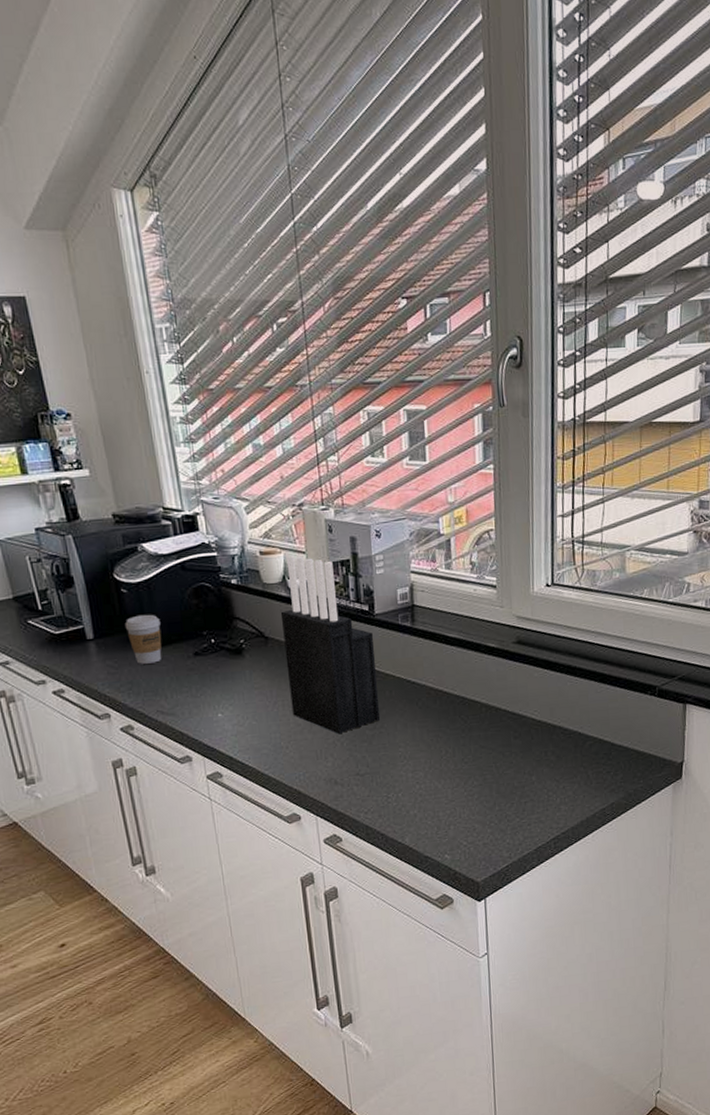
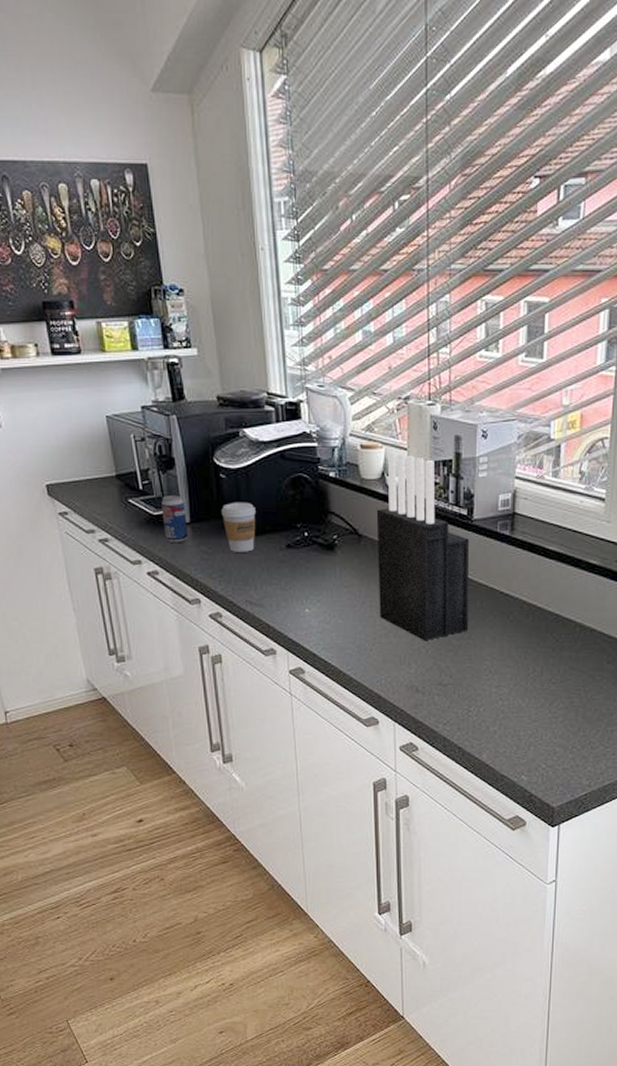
beverage can: none [62,612,94,661] -> present [161,494,189,544]

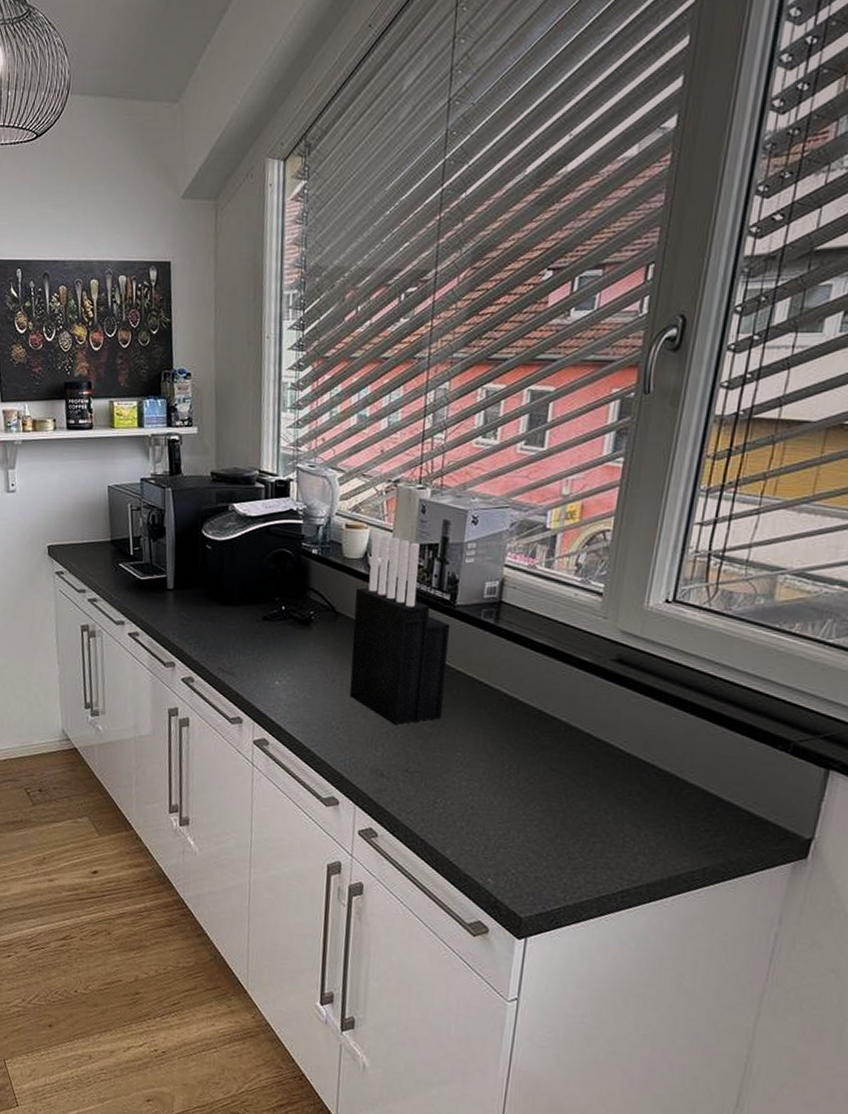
beverage can: present [161,494,189,544] -> none [148,561,171,608]
coffee cup: present [221,502,256,552] -> none [203,572,237,621]

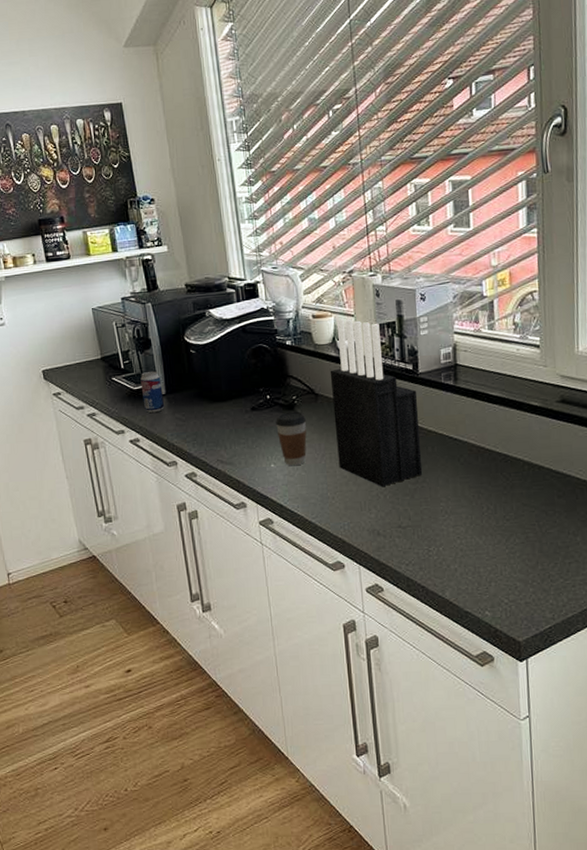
beverage can: none [148,561,171,608] -> present [140,370,165,414]
coffee cup: none [287,627,322,688] -> present [276,411,307,466]

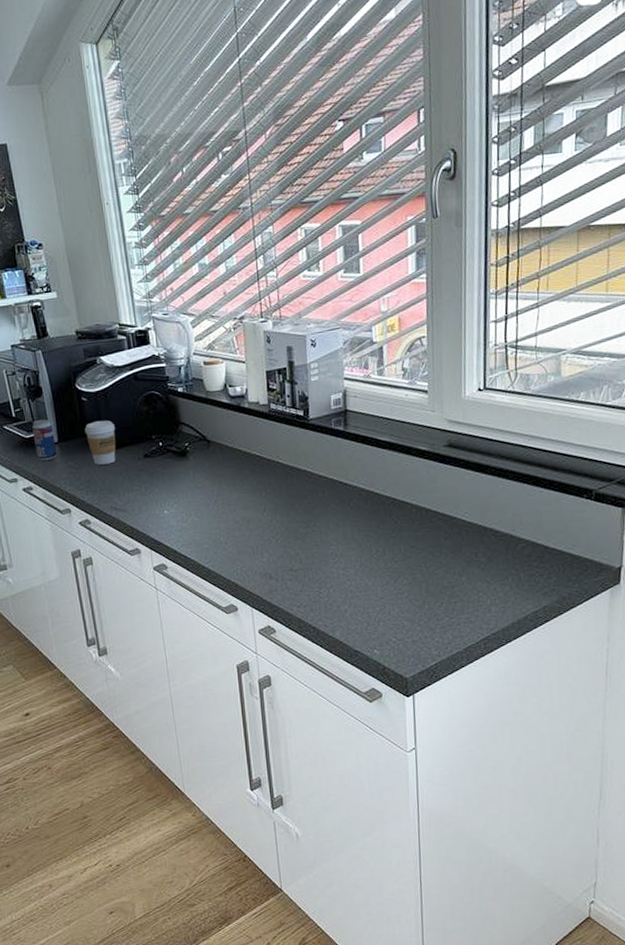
coffee cup: none [192,372,224,417] -> present [84,420,116,465]
coffee cup: present [276,411,307,466] -> none [168,458,200,512]
knife block: present [330,318,423,487] -> none [221,364,314,532]

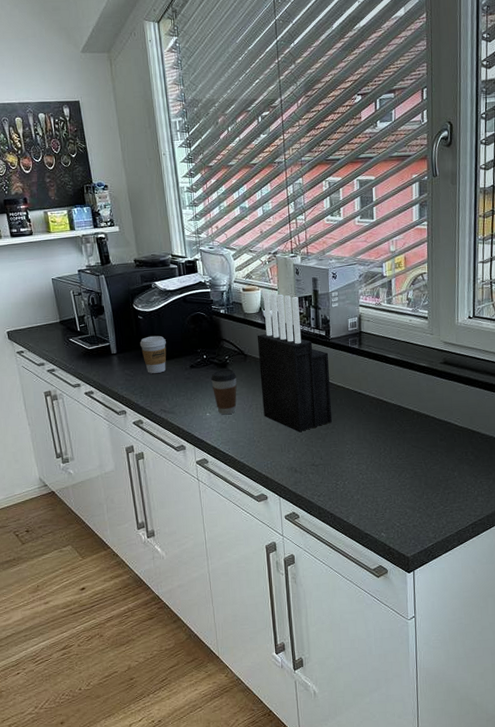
beverage can: present [32,418,58,462] -> none [94,333,116,370]
coffee cup: none [168,458,200,512] -> present [211,369,237,415]
knife block: none [221,364,314,532] -> present [257,291,333,433]

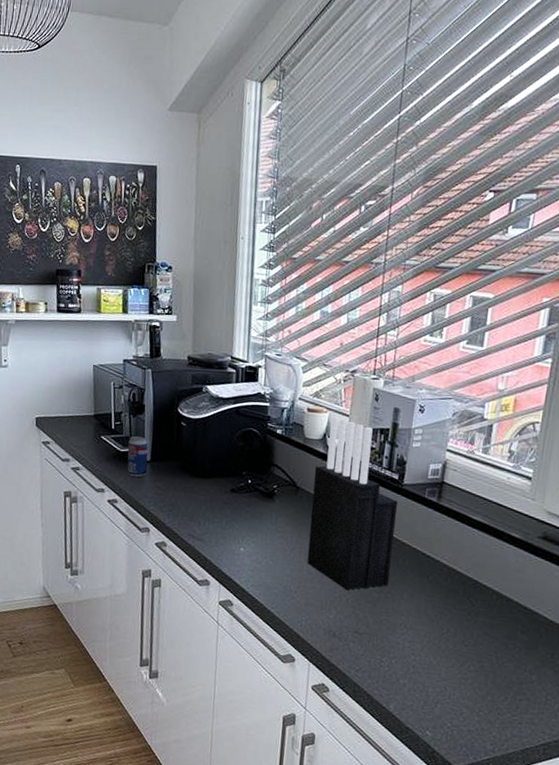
beverage can: none [94,333,116,370] -> present [127,435,148,478]
coffee cup: present [140,335,167,373] -> none [178,447,208,492]
coffee cup: present [211,369,237,415] -> none [252,499,284,554]

